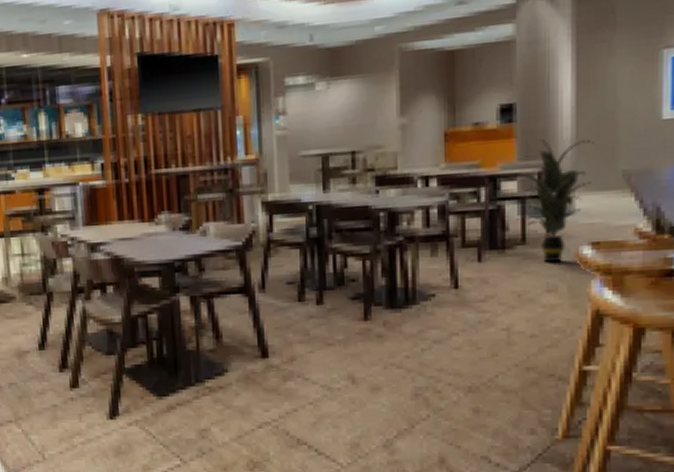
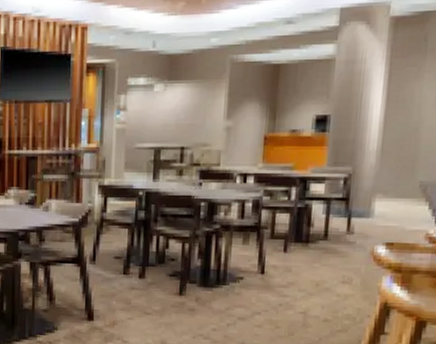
indoor plant: present [505,138,595,263] -> none [315,148,398,258]

